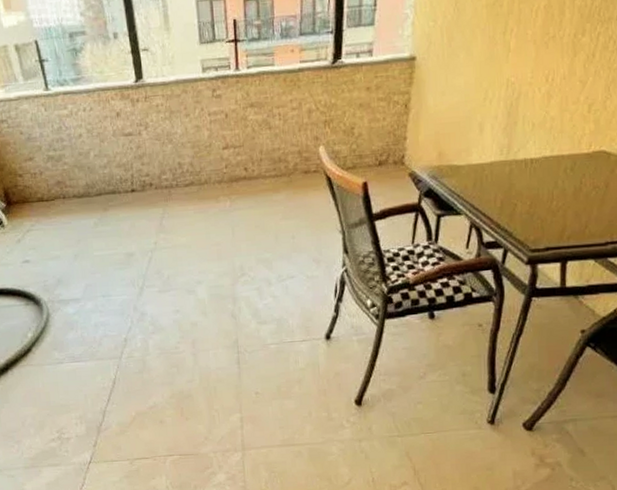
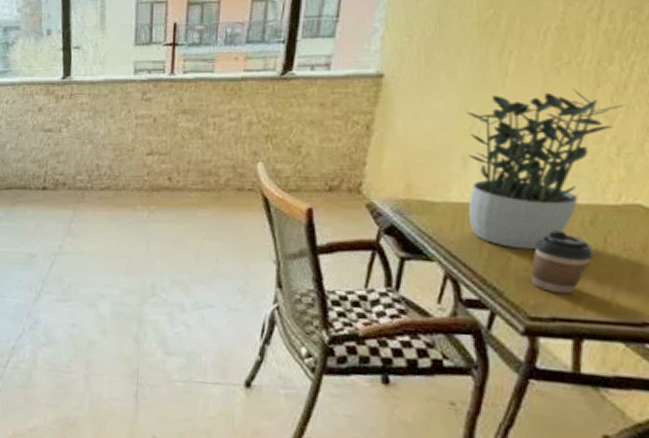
potted plant: none [481,59,593,197] -> present [467,89,624,250]
coffee cup: none [531,178,574,229] -> present [532,230,594,294]

